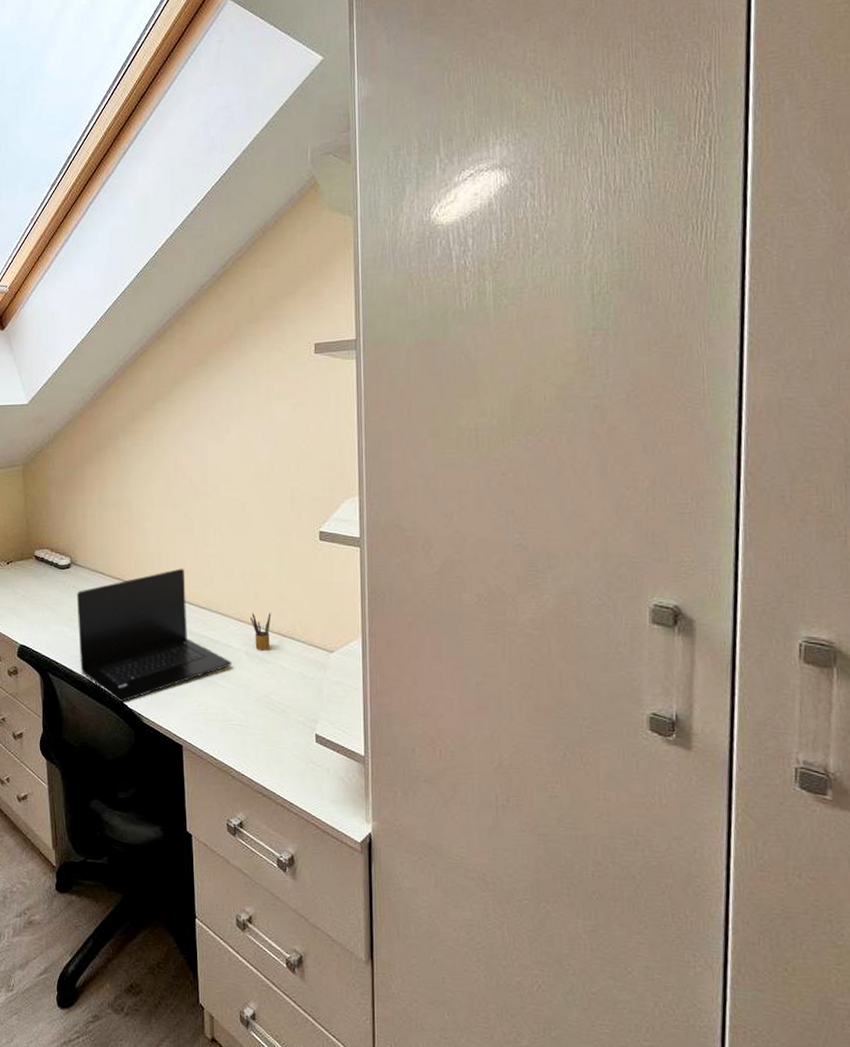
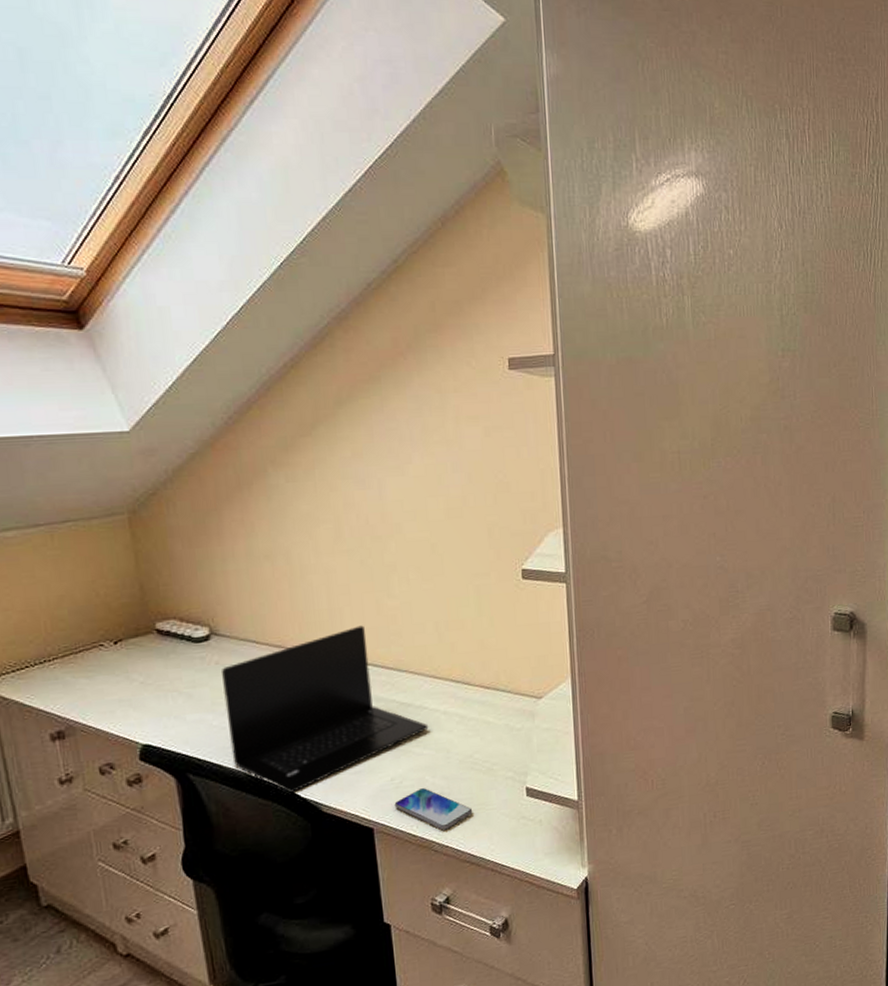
smartphone: none [200,718,267,760] -> present [394,788,473,831]
pencil box: present [250,612,271,650] -> none [448,664,472,708]

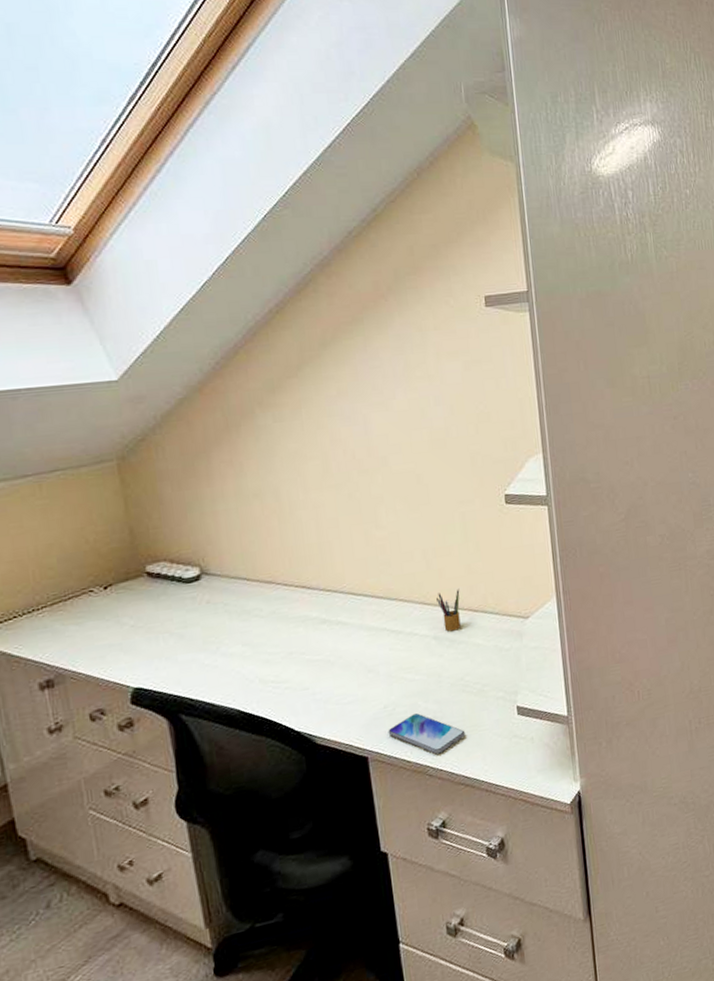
laptop: present [222,625,429,794] -> none [213,557,420,729]
pencil box: none [448,664,472,708] -> present [436,588,461,632]

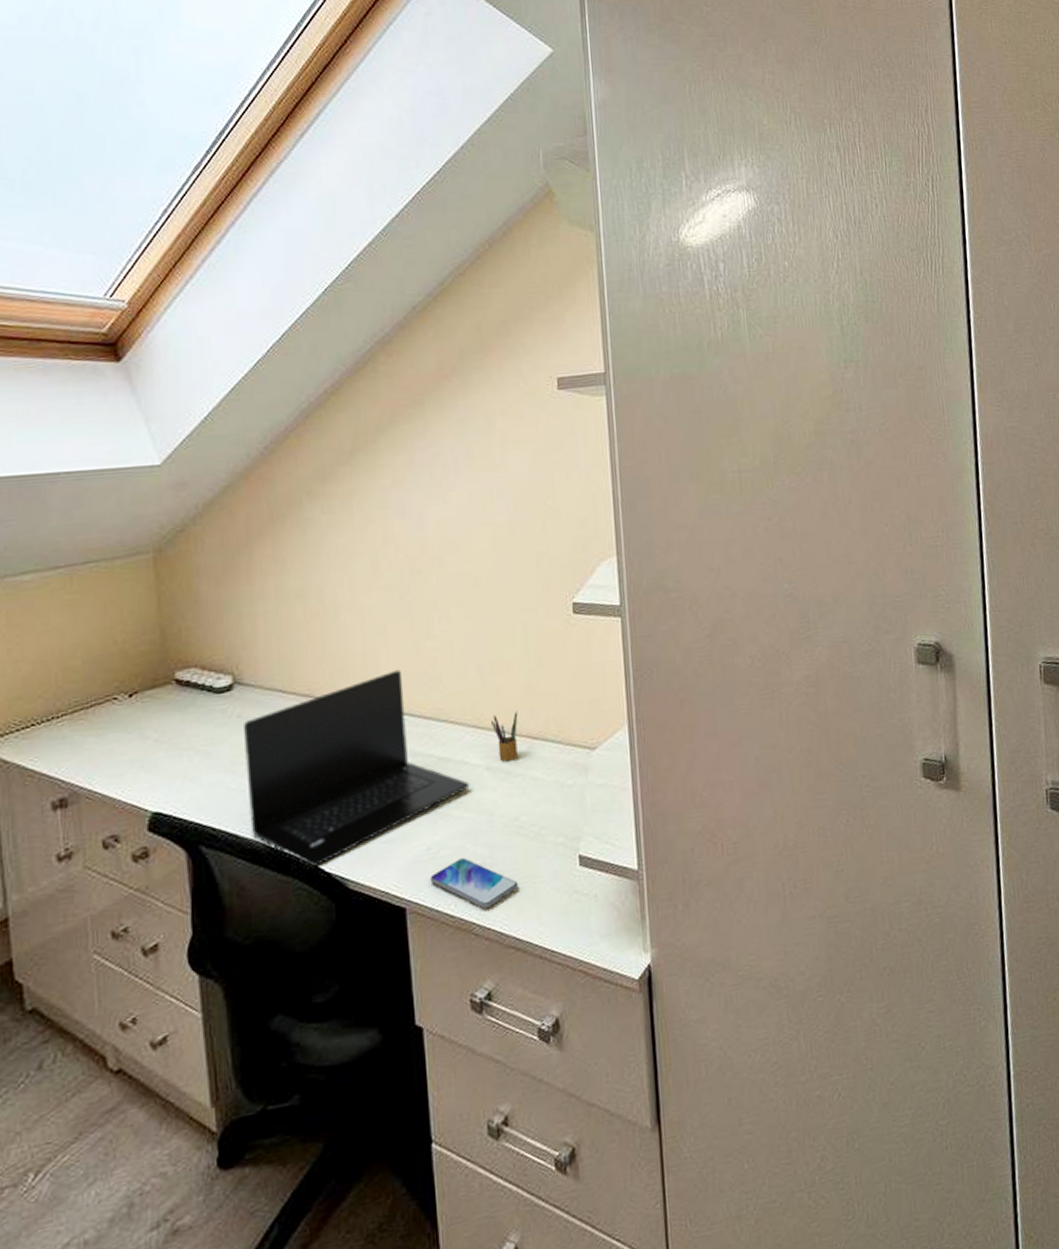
laptop: none [213,557,420,729] -> present [244,669,470,869]

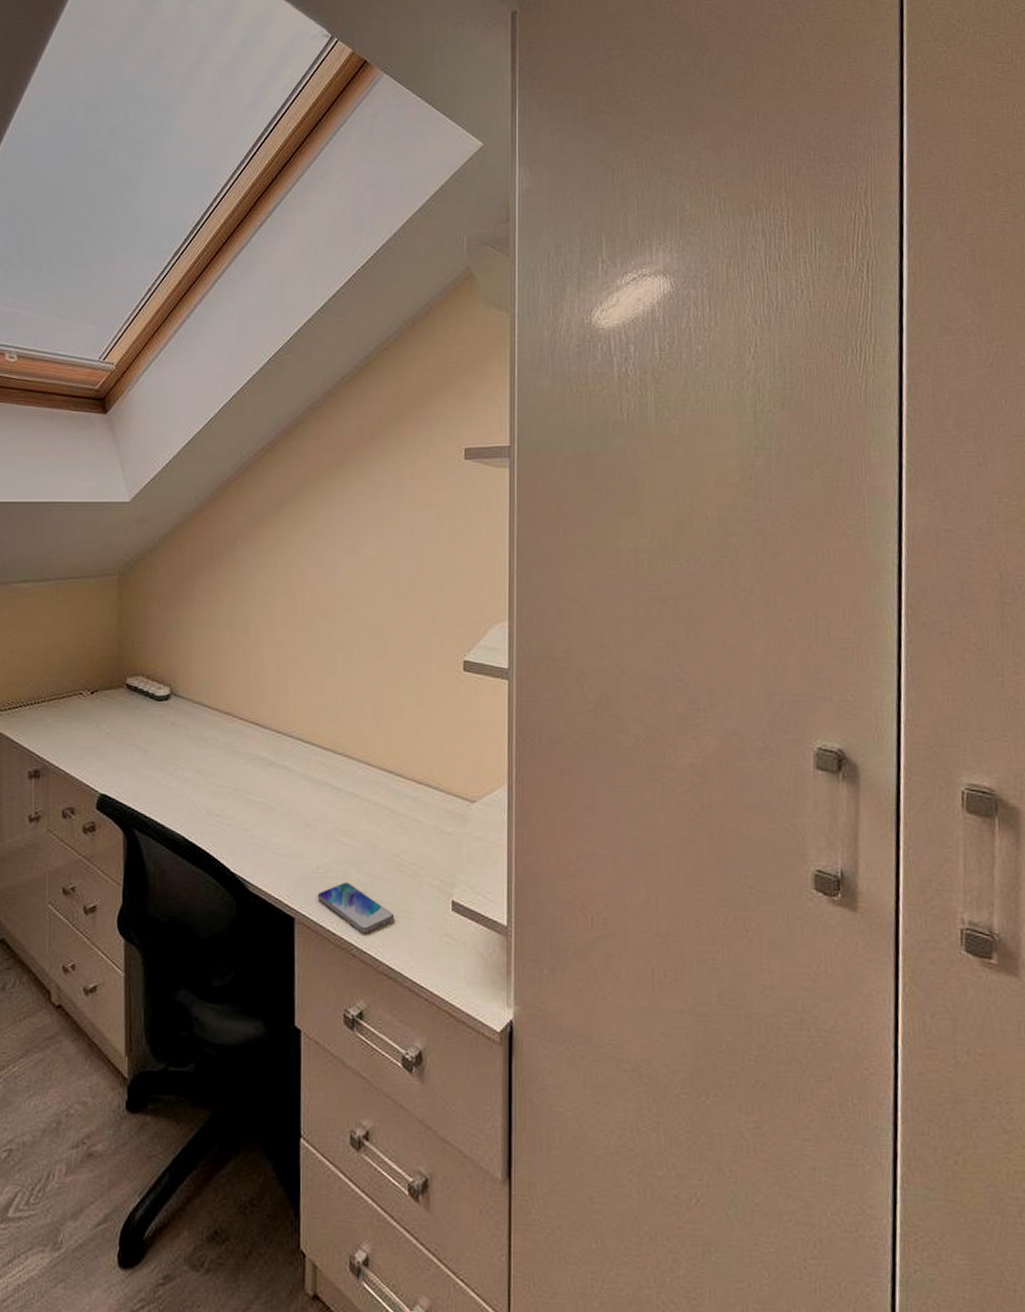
laptop: present [244,669,470,869] -> none [174,701,358,866]
pencil box: present [491,711,518,762] -> none [382,755,406,800]

